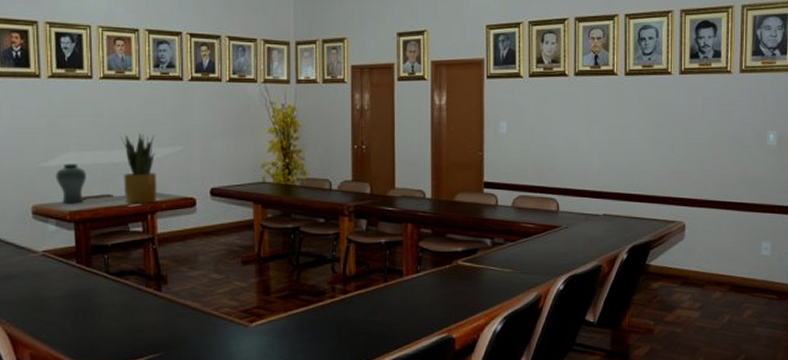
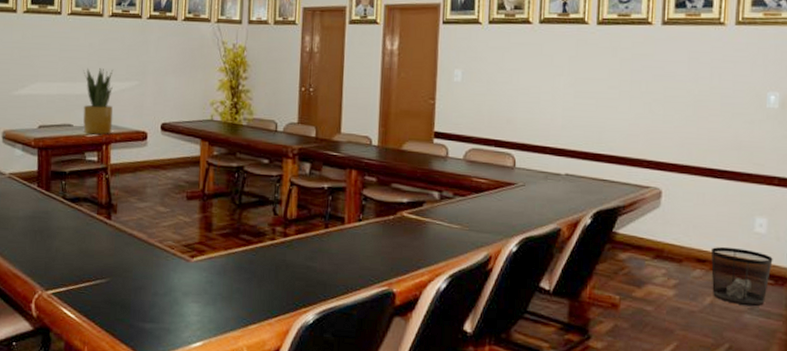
vase: present [55,164,86,204] -> none [24,93,51,131]
waste bin: none [727,269,777,320] -> present [710,247,773,307]

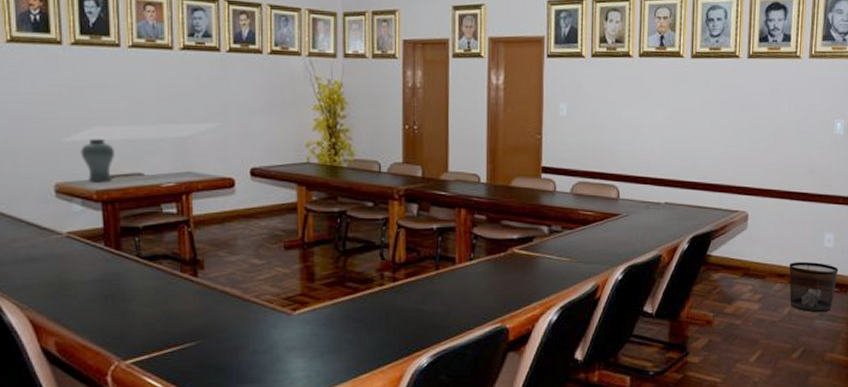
vase: none [24,93,51,131] -> present [80,139,114,182]
planter: present [82,68,114,135] -> none [152,108,193,184]

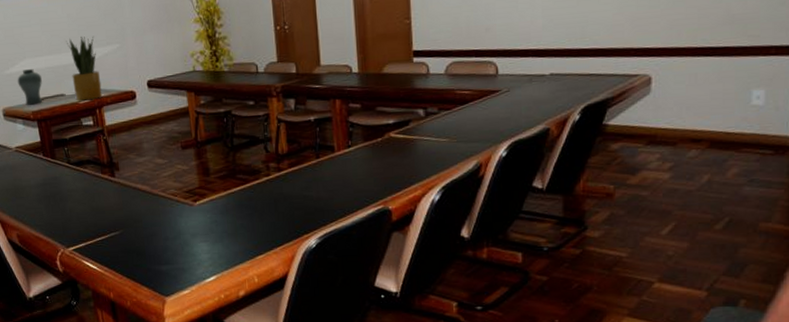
planter: none [152,108,193,184] -> present [66,36,103,101]
waste bin: present [789,261,838,313] -> none [706,123,772,179]

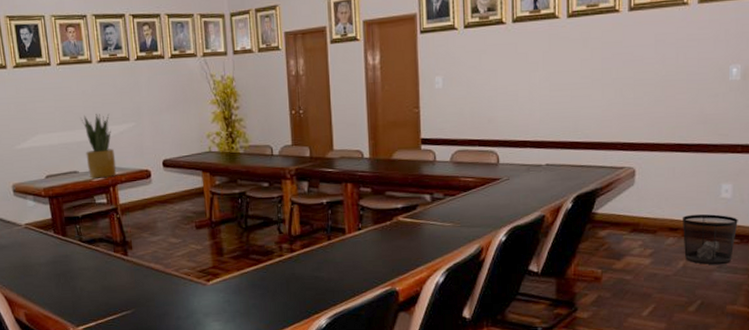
vase: present [17,69,43,105] -> none [28,145,55,181]
waste bin: none [706,123,772,179] -> present [682,214,738,265]

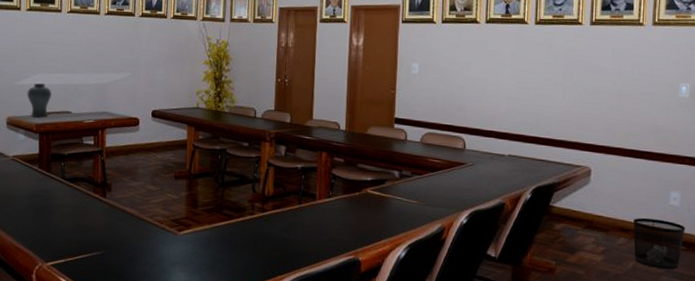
vase: none [28,145,55,181] -> present [27,83,52,118]
planter: present [80,113,117,179] -> none [80,60,109,121]

